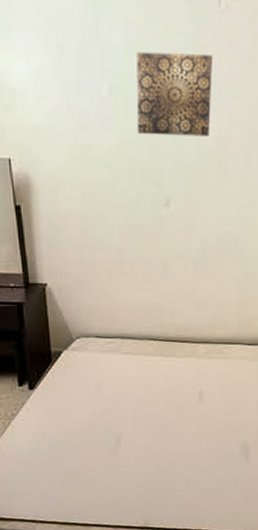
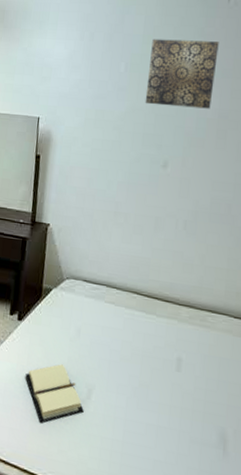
book: none [48,421,115,479] -> present [25,364,84,423]

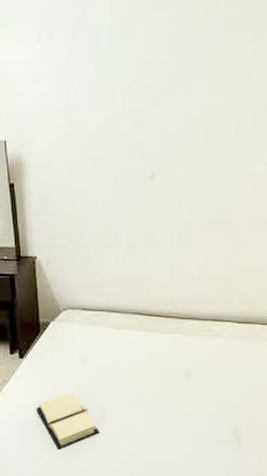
wall art: present [145,39,219,109] -> none [121,25,198,110]

